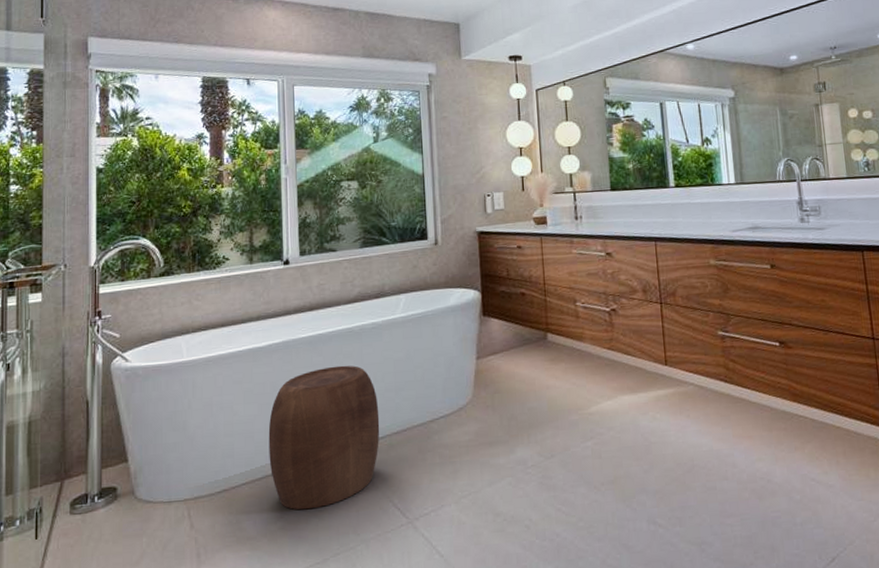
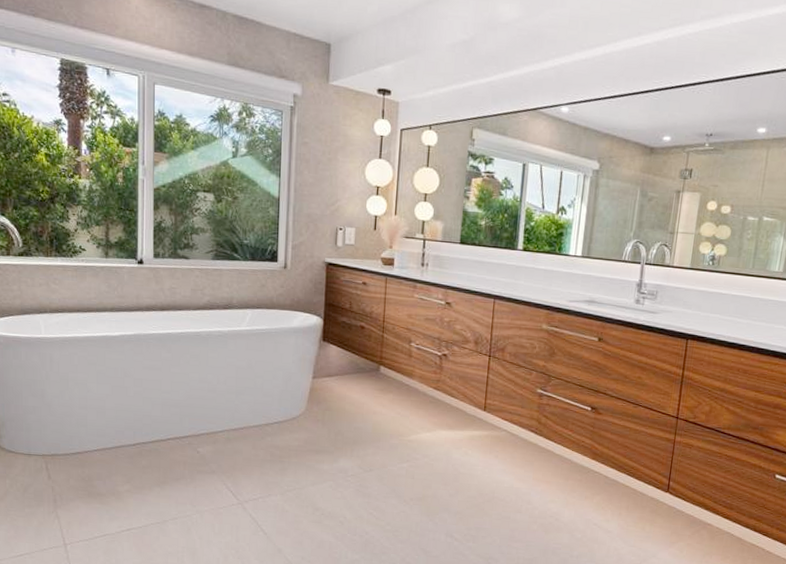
stool: present [268,365,380,510] -> none [118,363,220,480]

